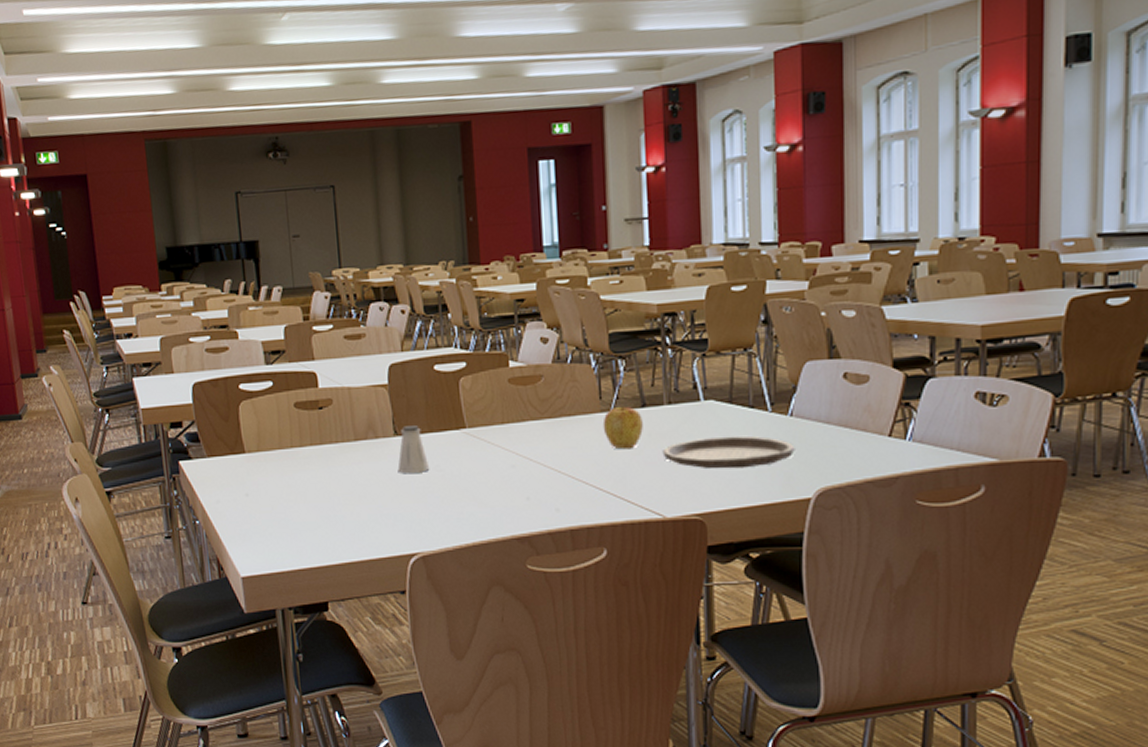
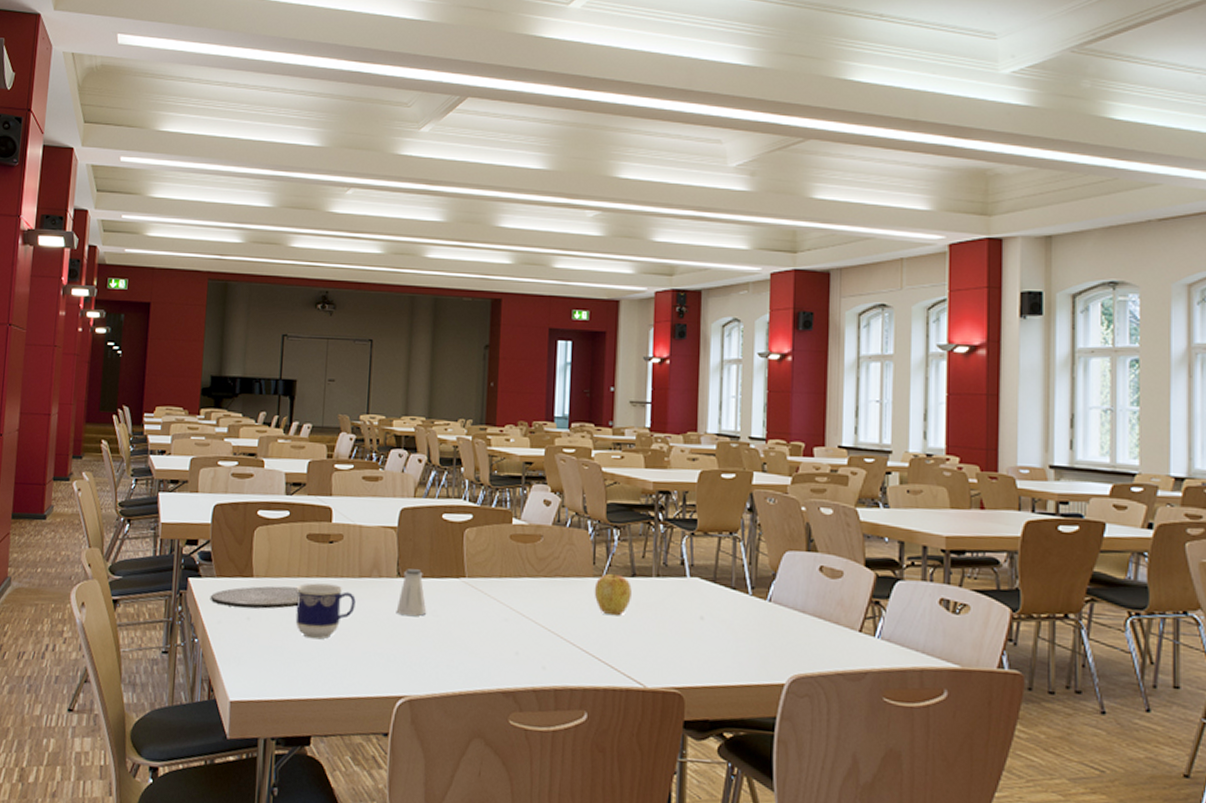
plate: none [204,458,296,485] -> present [210,586,299,609]
cup: none [291,451,355,508] -> present [295,583,356,639]
plate: present [662,435,795,469] -> none [648,613,772,647]

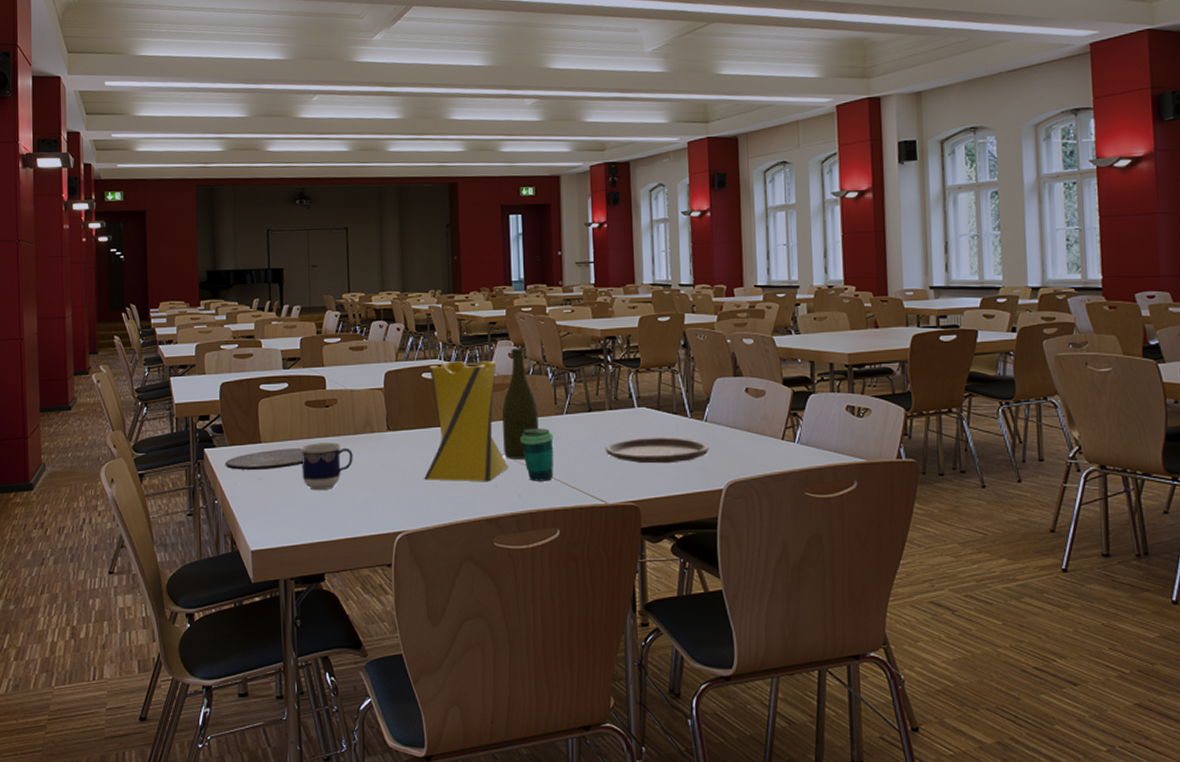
saltshaker: present [396,569,427,616] -> none [389,423,416,462]
vase: none [435,503,533,647] -> present [424,360,508,481]
bottle: none [529,494,573,625] -> present [502,348,539,459]
cup: none [548,589,589,654] -> present [519,428,554,482]
apple: present [594,573,632,616] -> none [557,410,589,446]
plate: none [648,613,772,647] -> present [605,437,710,464]

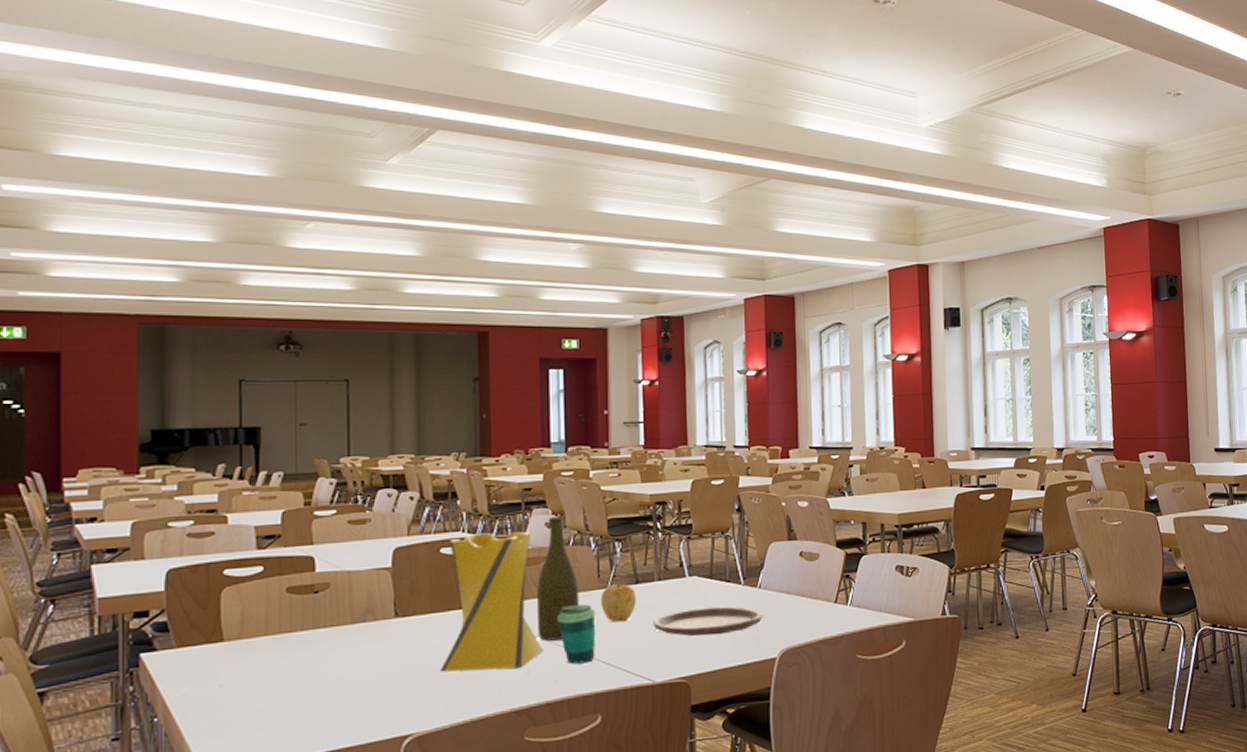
plate: present [225,448,303,470] -> none [170,645,281,677]
cup: present [300,442,353,491] -> none [278,635,349,695]
apple: none [557,410,589,446] -> present [600,583,636,622]

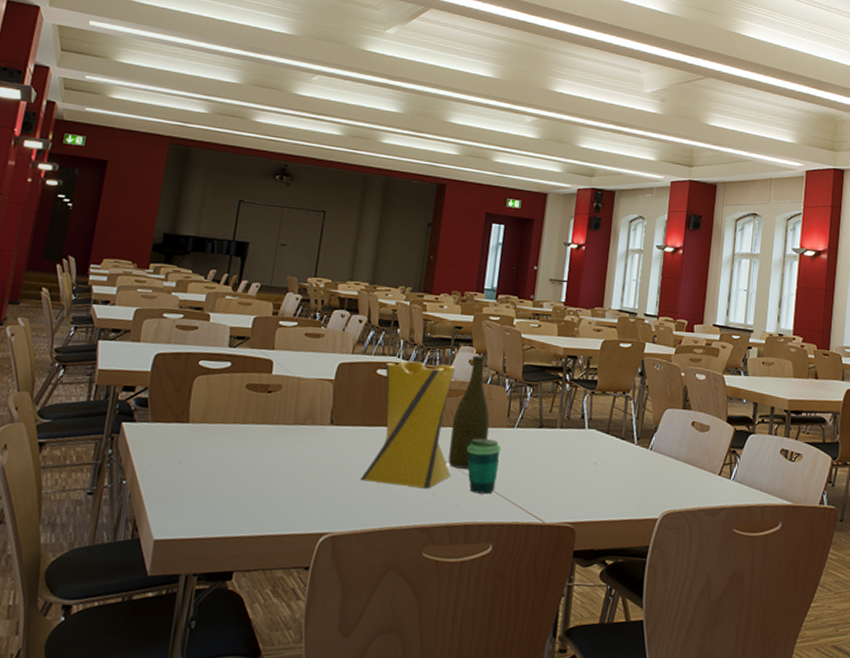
apple: present [600,583,636,622] -> none [506,424,539,462]
plate: present [653,606,763,636] -> none [550,459,651,488]

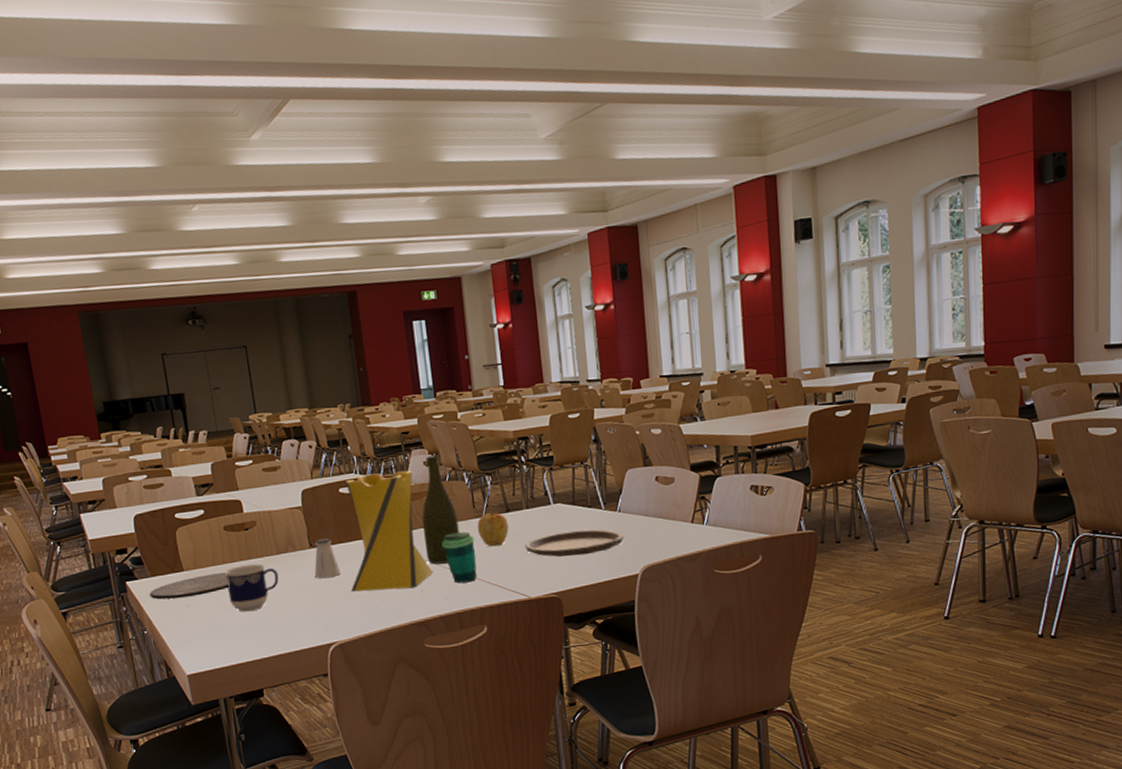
plate: none [142,431,234,453] -> present [149,572,229,600]
cup: none [227,429,289,481] -> present [224,564,279,612]
saltshaker: none [326,418,356,460] -> present [314,538,341,578]
apple: none [506,424,539,462] -> present [477,512,509,547]
plate: none [550,459,651,488] -> present [524,529,624,557]

